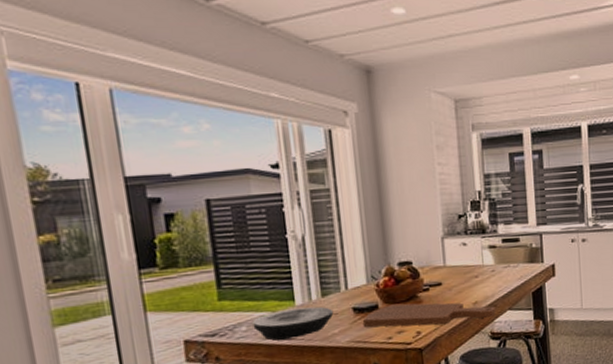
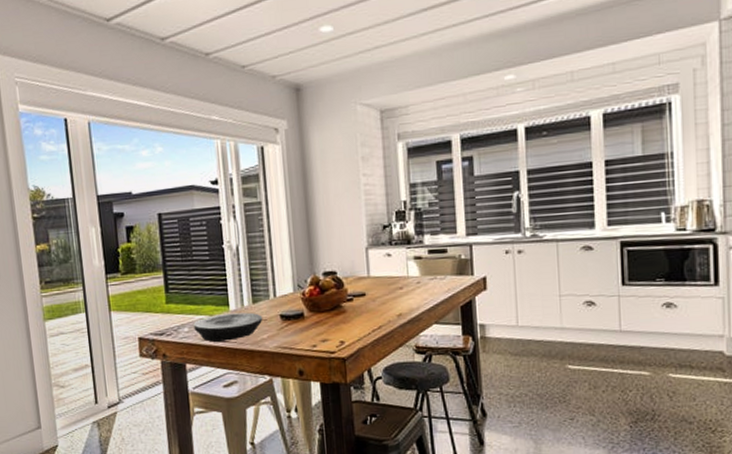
cutting board: present [362,302,496,327] -> none [289,312,421,336]

